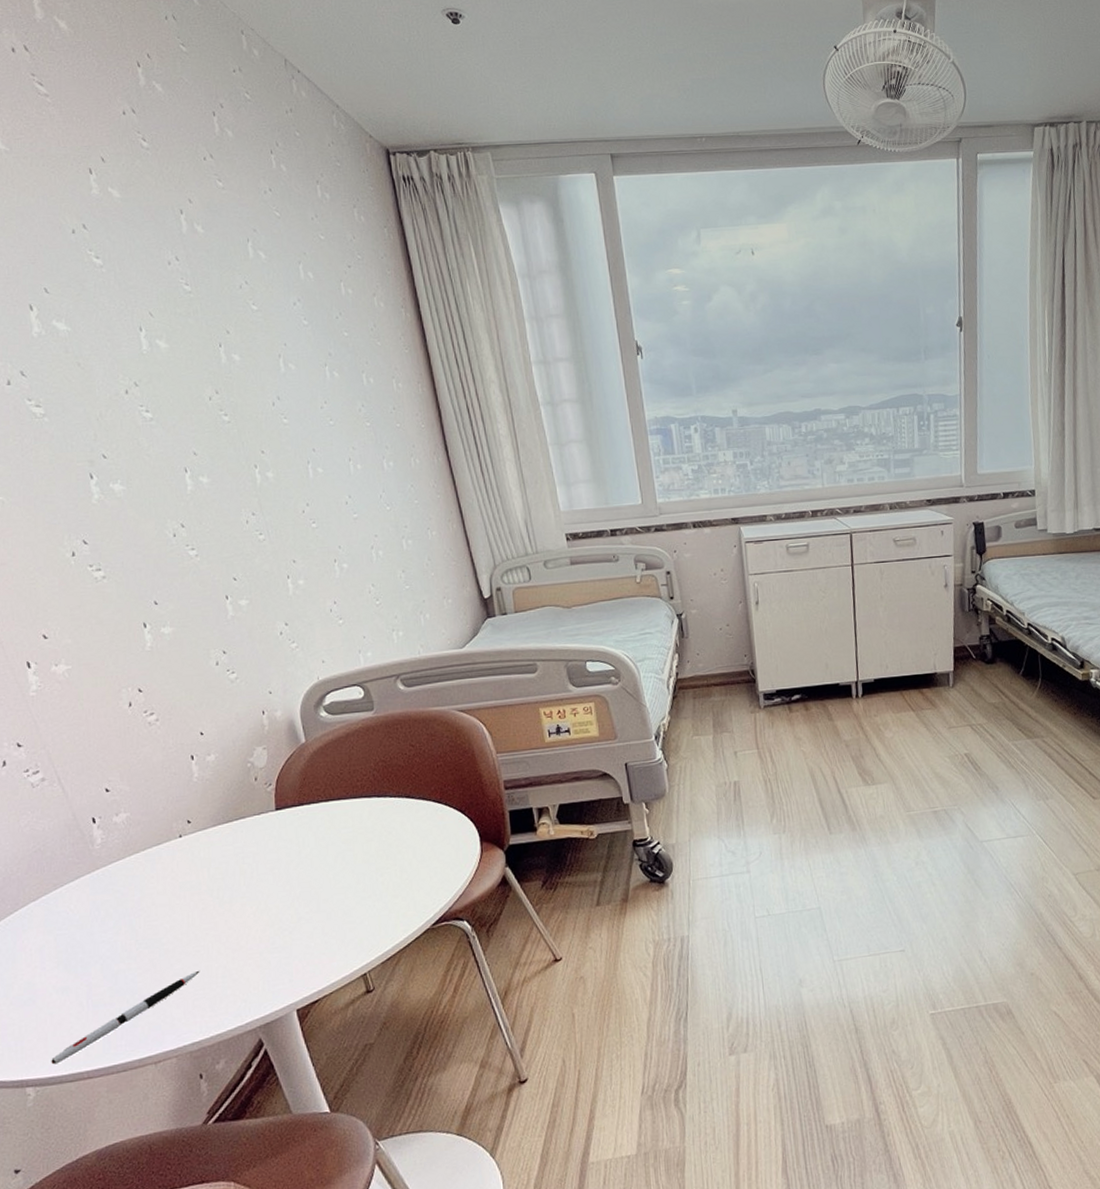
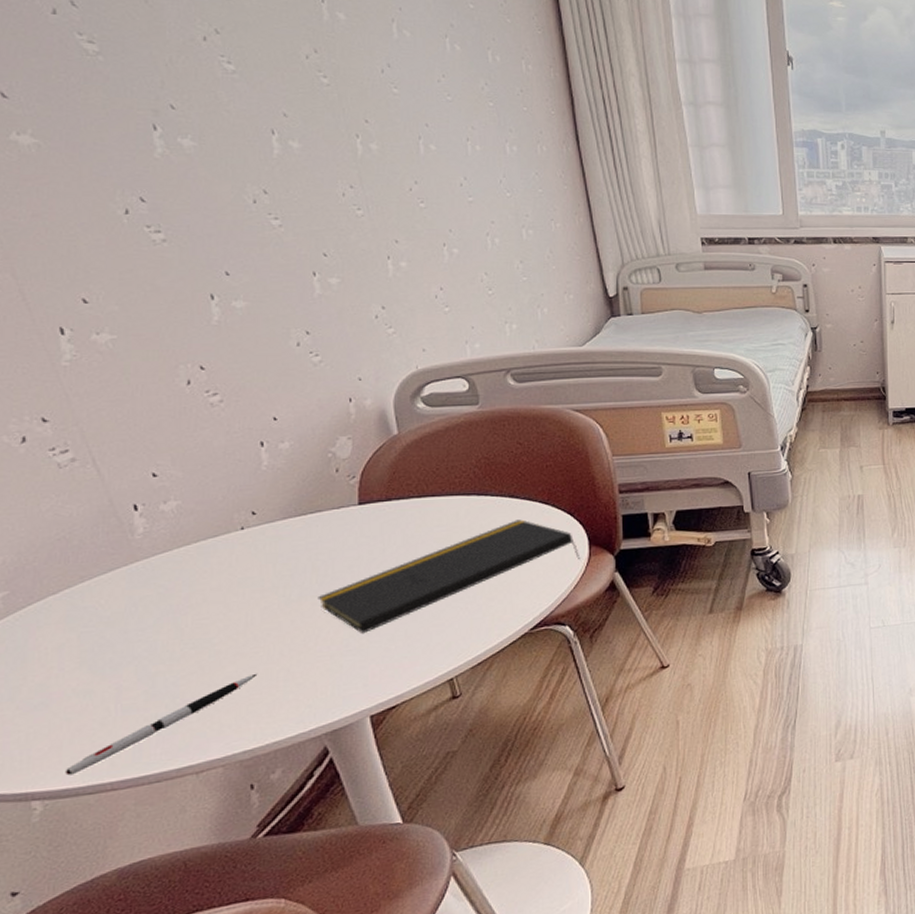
notepad: none [246,818,472,933] -> present [318,519,579,634]

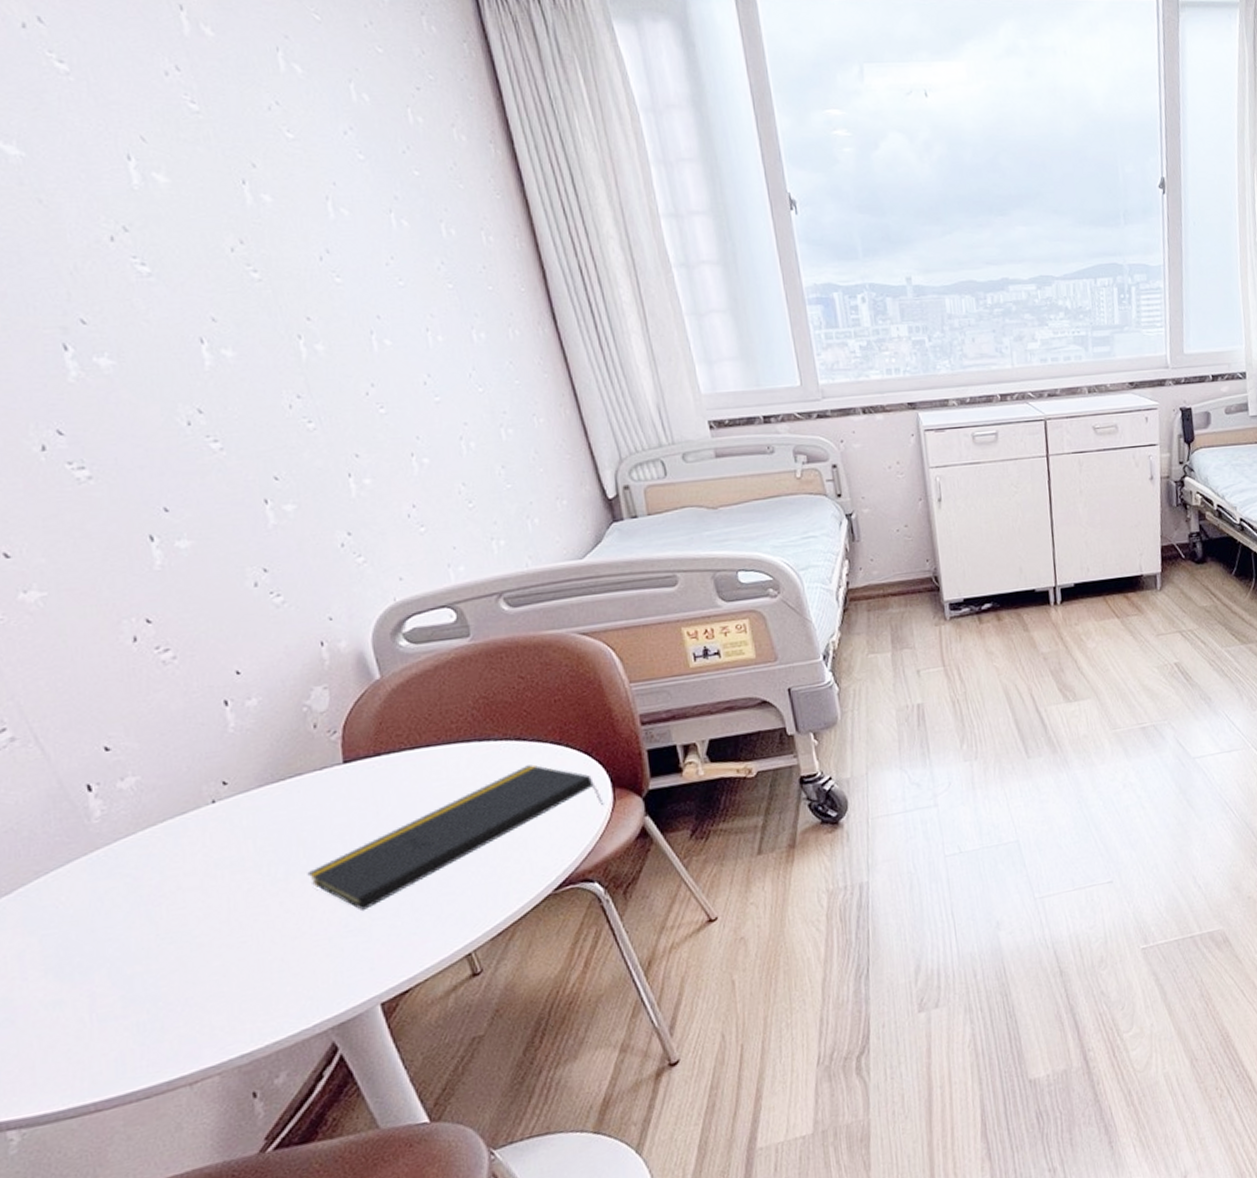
pen: present [66,673,258,776] -> none [41,965,248,1099]

